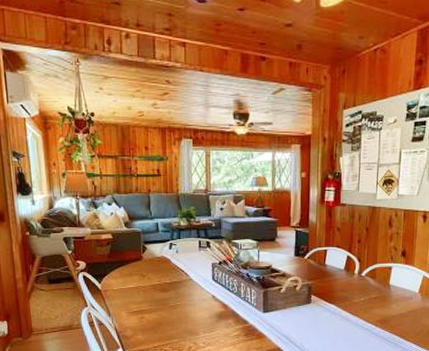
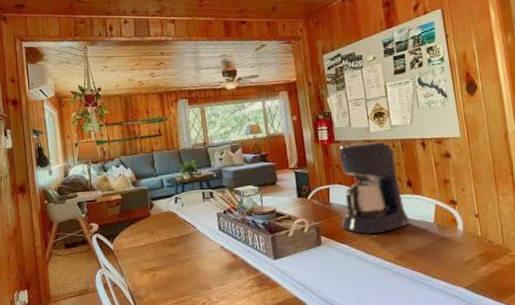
coffee maker: none [333,208,398,297] -> present [338,141,411,234]

